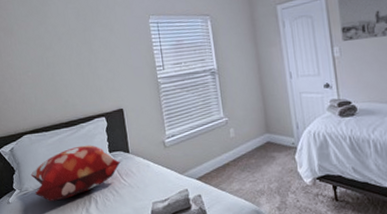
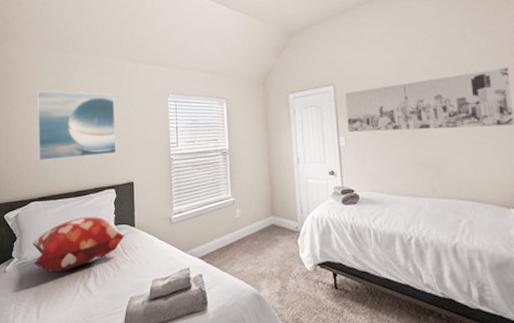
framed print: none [13,19,102,94] -> present [36,90,116,160]

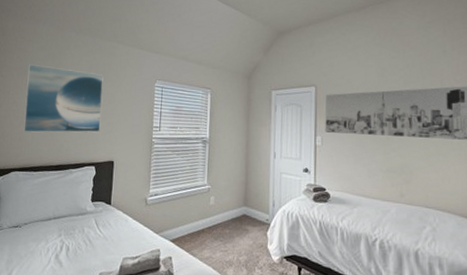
decorative pillow: present [32,216,125,272] -> none [8,190,100,242]

